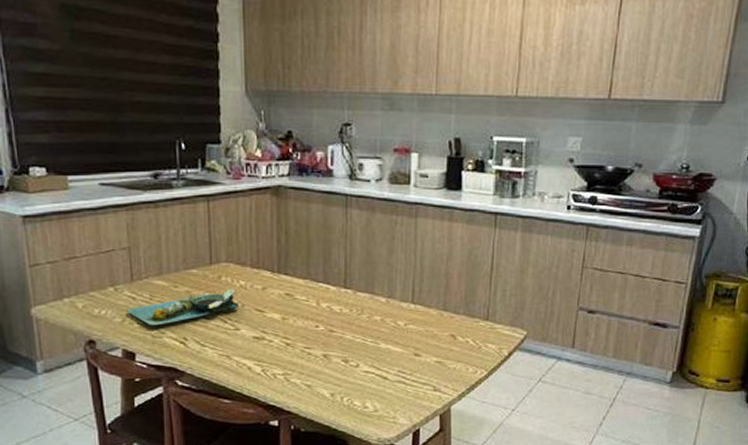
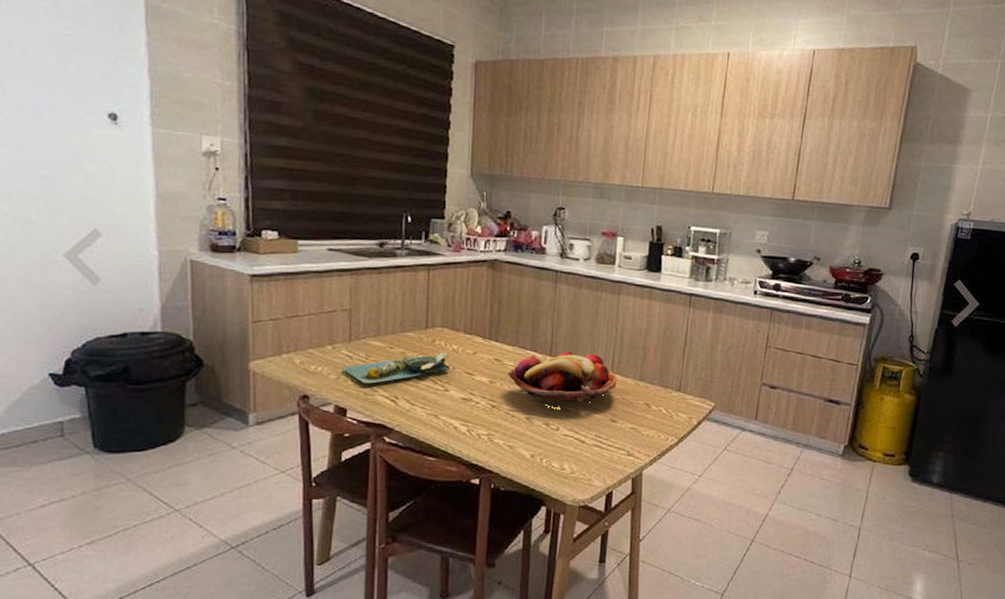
fruit basket: none [300,282,419,344] -> present [507,351,617,409]

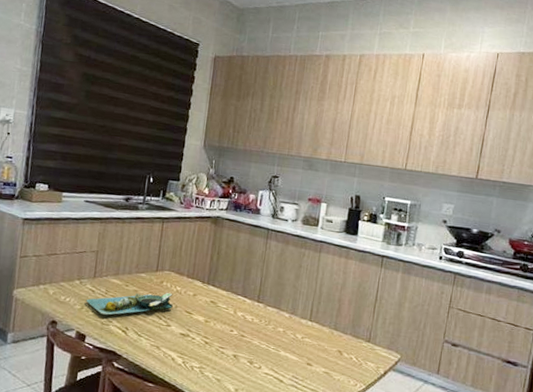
fruit basket: present [507,351,617,409] -> none [220,299,314,350]

